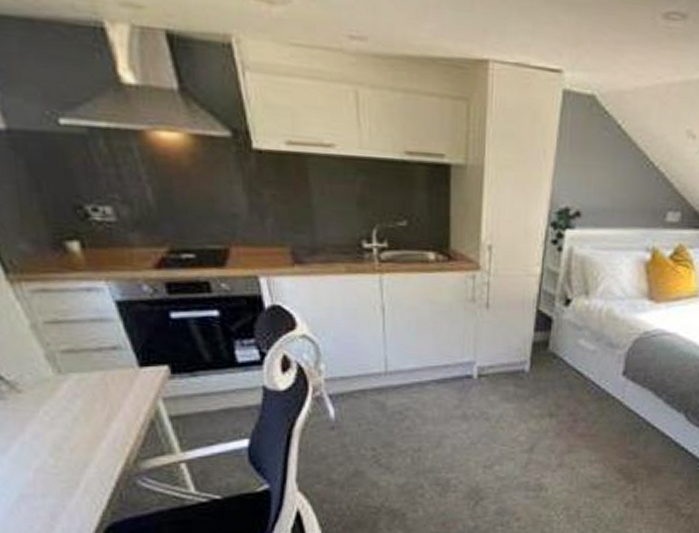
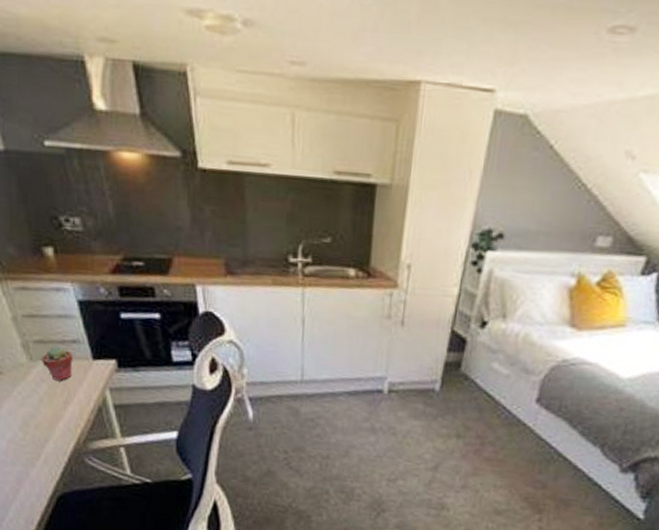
potted succulent: none [72,355,114,396] -> present [40,346,73,382]

